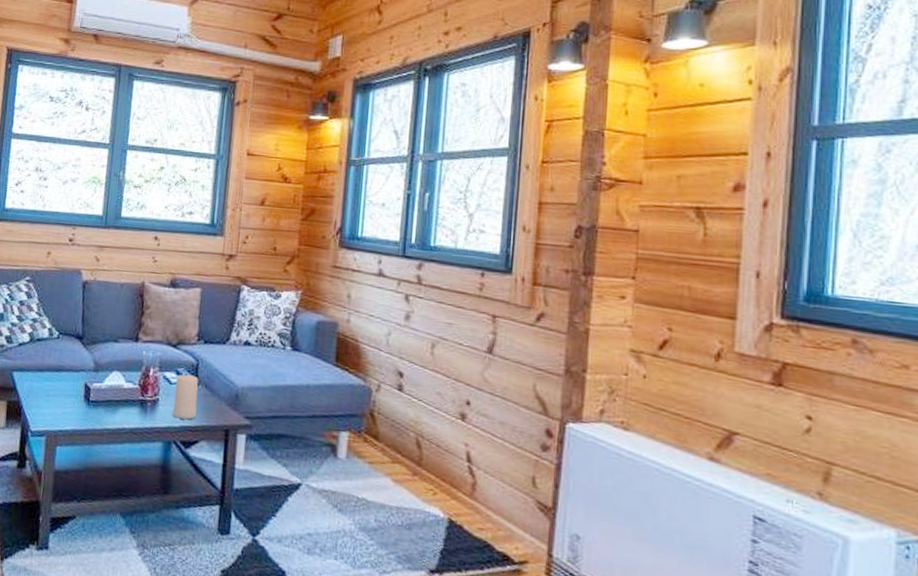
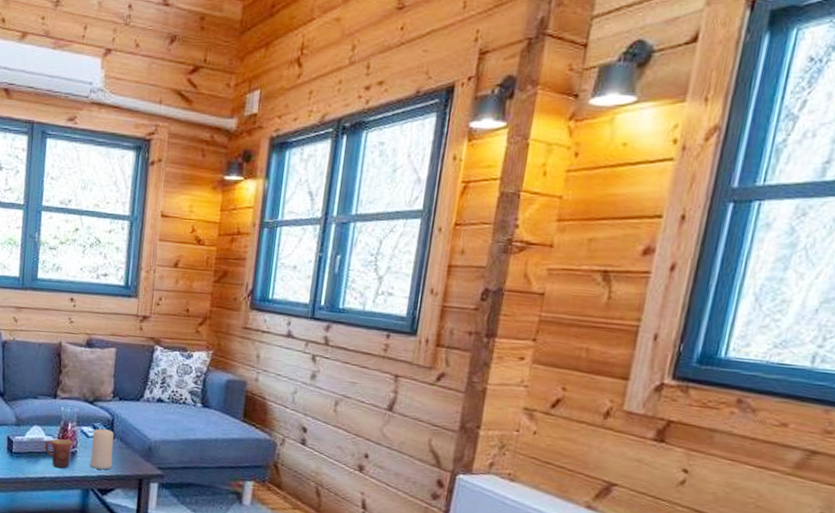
mug: none [124,385,156,419] -> present [45,438,74,469]

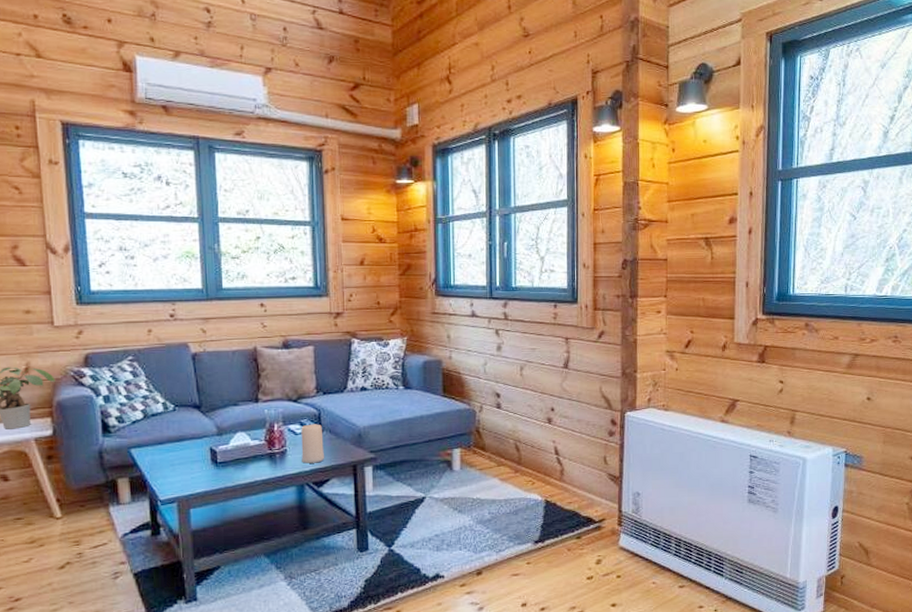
mug: present [45,438,74,469] -> none [252,440,282,470]

